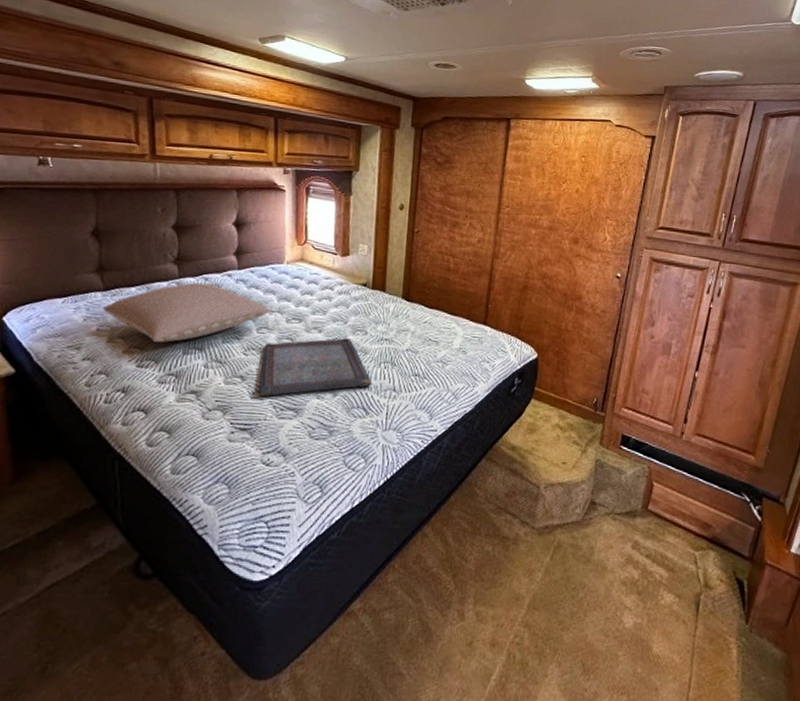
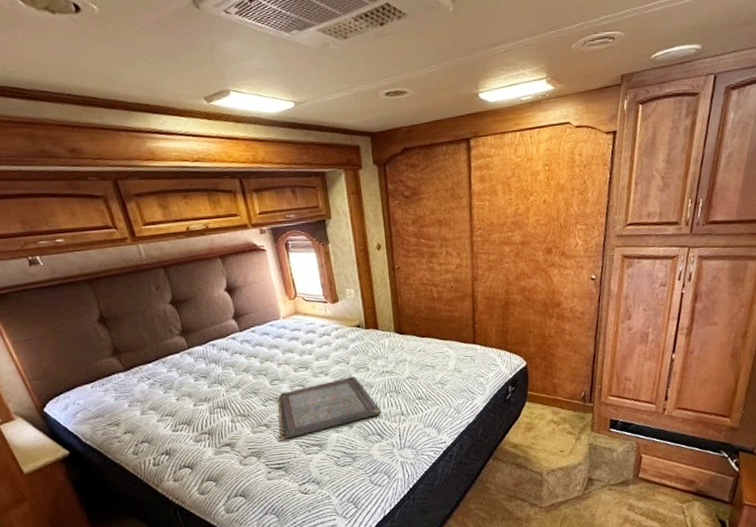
pillow: present [103,282,271,343] -> none [129,348,279,408]

